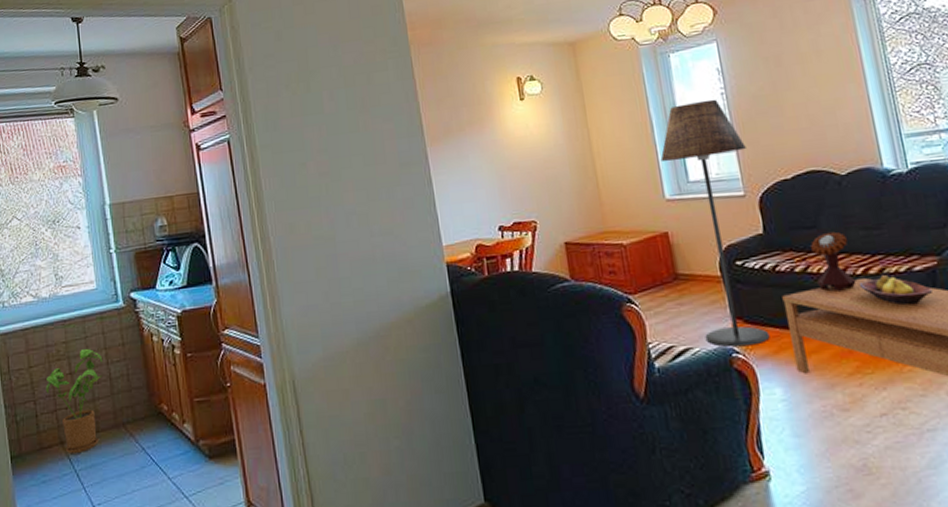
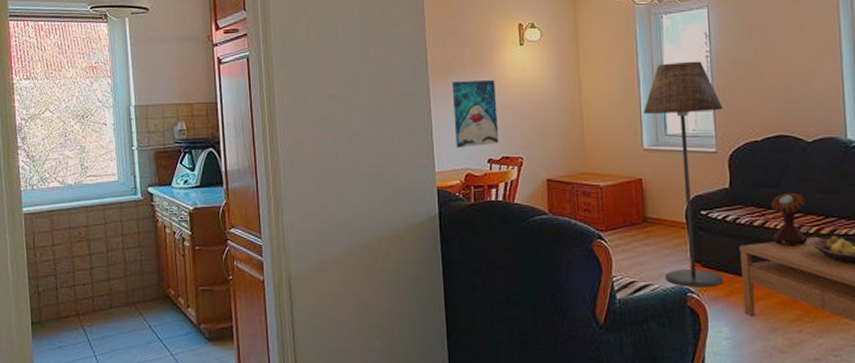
house plant: present [45,348,103,454] -> none [66,233,120,326]
wall art: none [451,139,509,217] -> present [452,79,499,148]

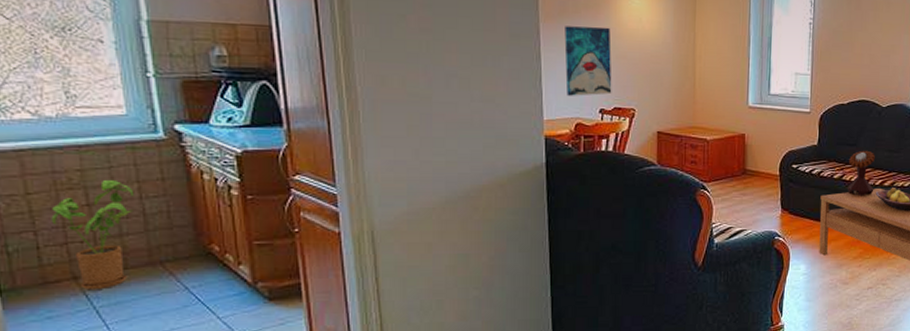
house plant: none [66,233,120,326] -> present [51,179,135,291]
floor lamp: present [643,61,724,288] -> none [751,26,819,232]

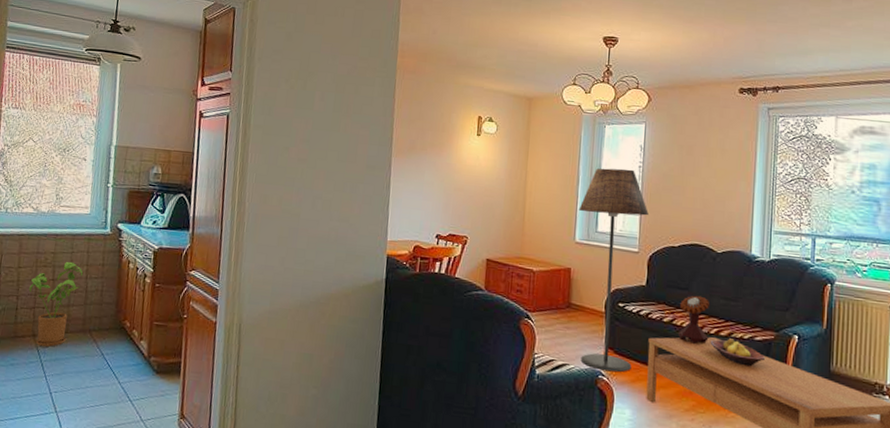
wall art: present [564,26,612,96] -> none [409,161,451,222]
floor lamp: none [751,26,819,232] -> present [579,168,649,373]

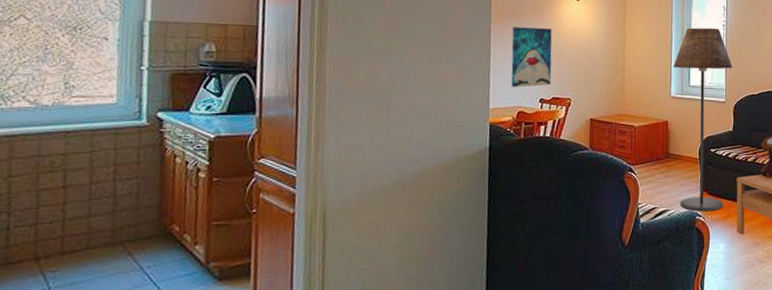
house plant: present [29,261,84,347] -> none [26,162,110,271]
wall art: none [409,161,451,222] -> present [511,27,552,87]

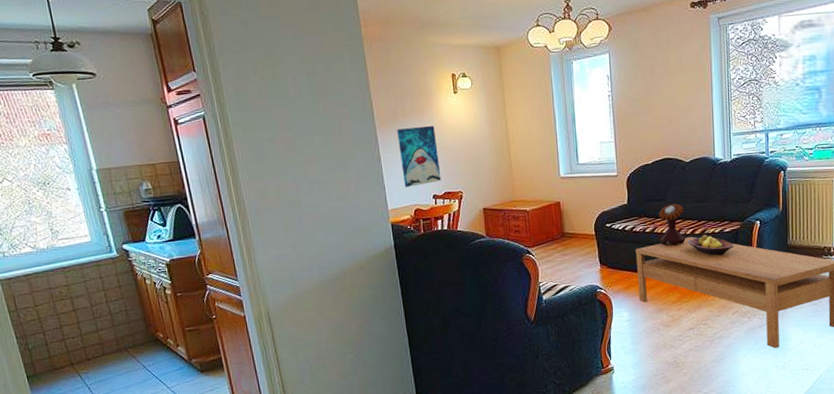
floor lamp: present [673,27,732,212] -> none [559,100,624,285]

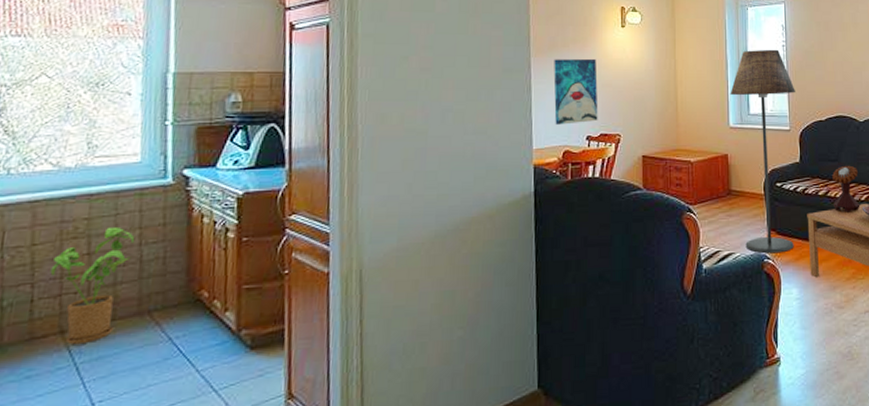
house plant: none [52,290,105,373] -> present [50,226,135,345]
floor lamp: none [559,100,624,285] -> present [730,49,795,254]

